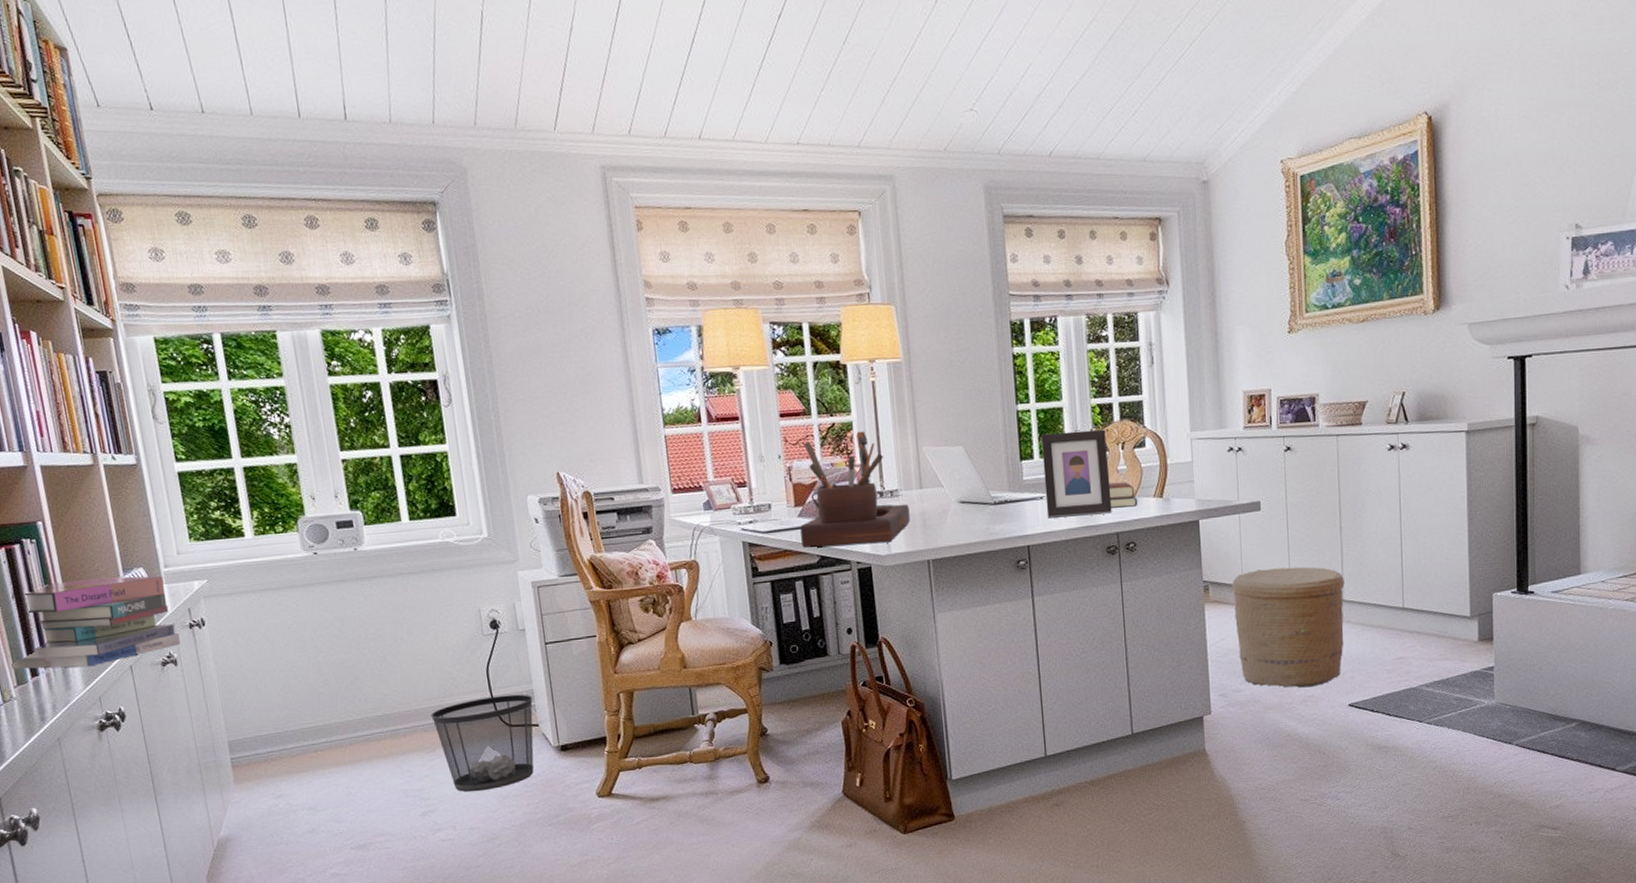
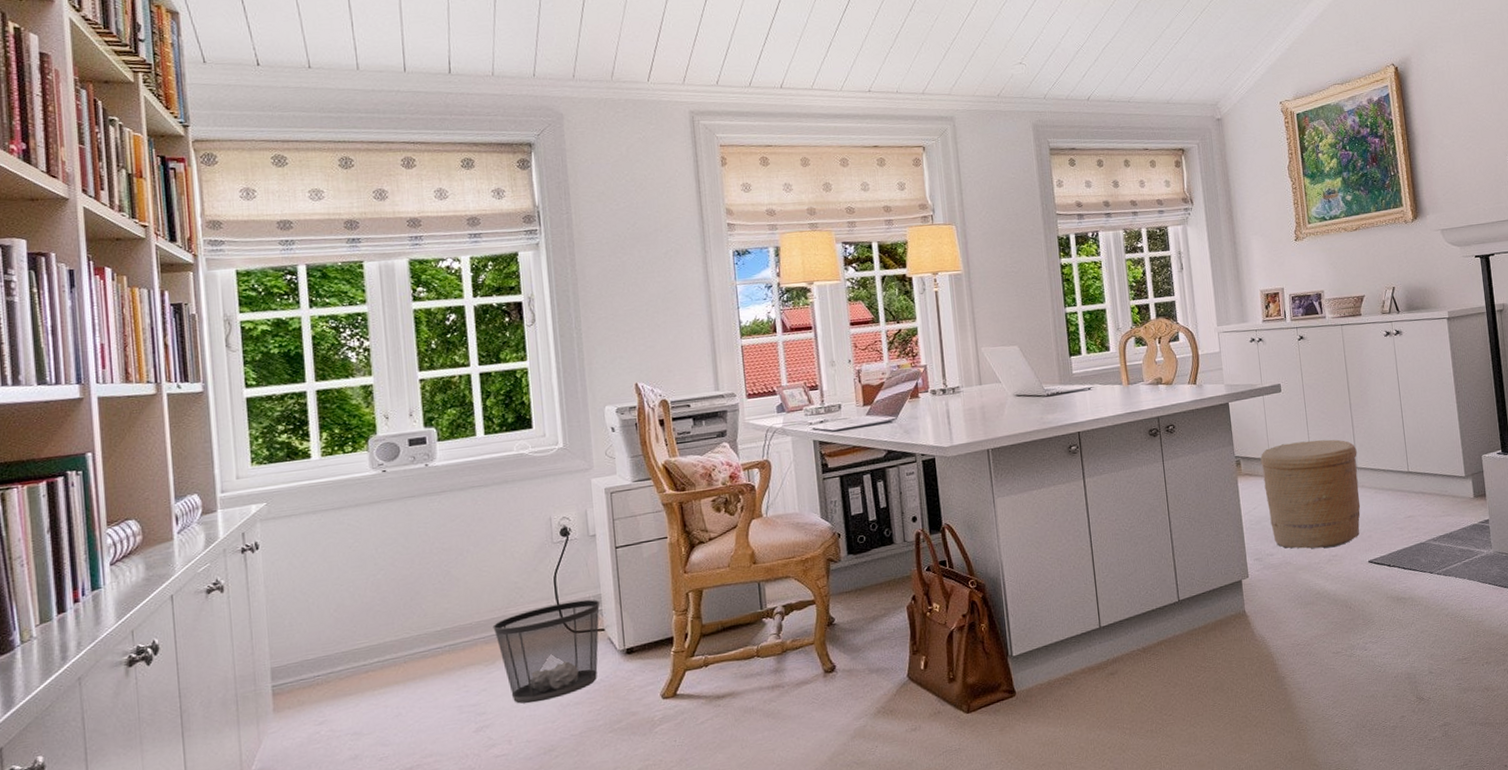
books: present [11,576,180,670] -> none [36,501,230,607]
desk organizer: present [800,431,910,548] -> none [868,335,971,444]
picture frame: present [1041,429,1112,518] -> none [1087,326,1152,407]
books: present [1109,482,1138,508] -> none [1149,371,1175,395]

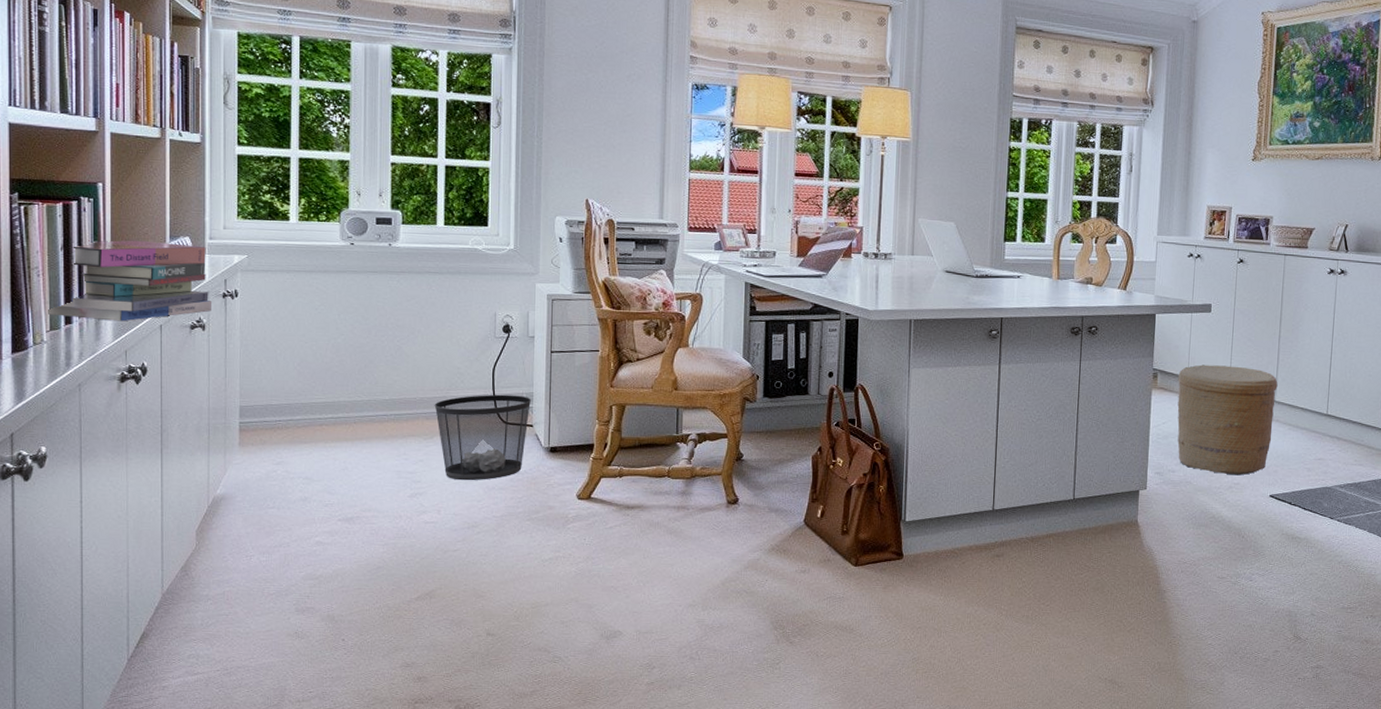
books: none [36,501,230,607] -> present [48,240,213,322]

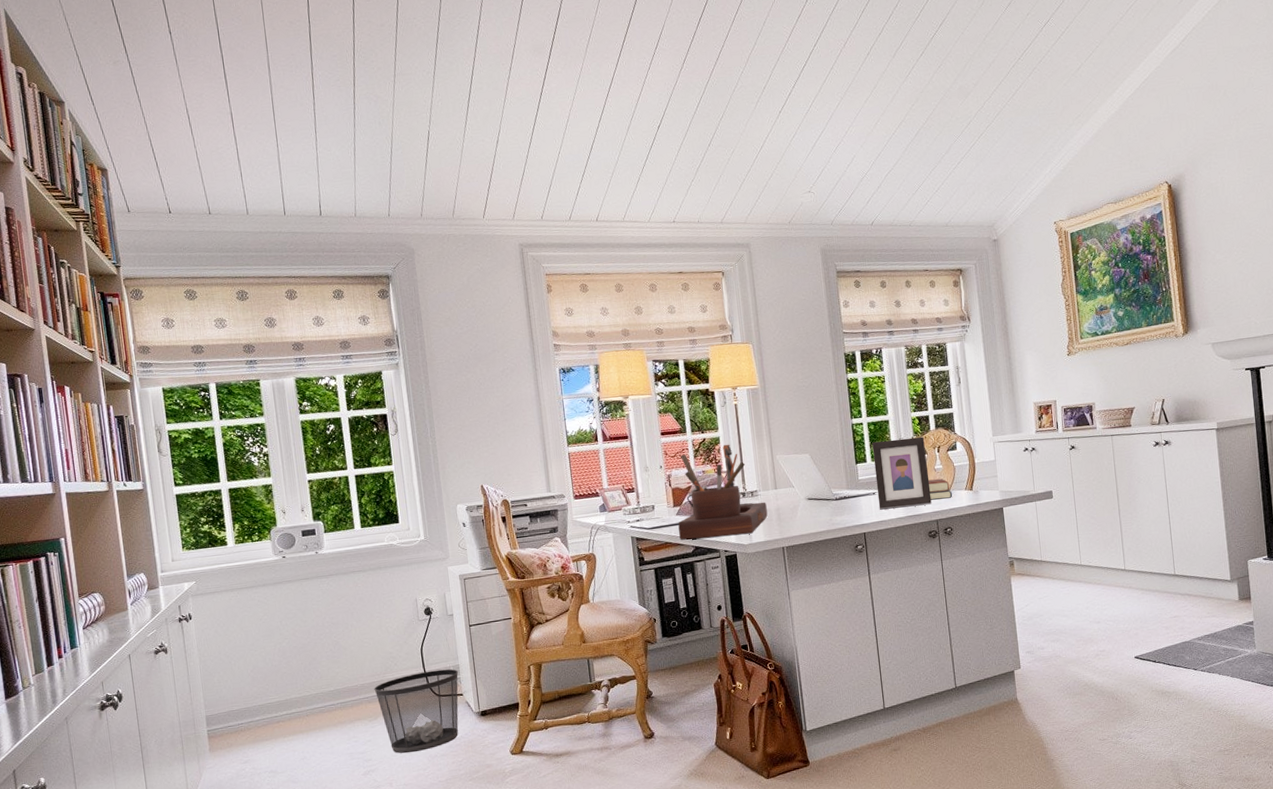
books: present [48,240,213,322] -> none [32,579,171,661]
desk organizer: none [799,197,900,300] -> present [678,444,768,540]
picture frame: none [1021,220,1083,298] -> present [872,436,932,510]
books: none [1079,271,1104,296] -> present [928,478,953,500]
woven basket: present [1177,364,1278,476] -> none [1032,543,1128,644]

